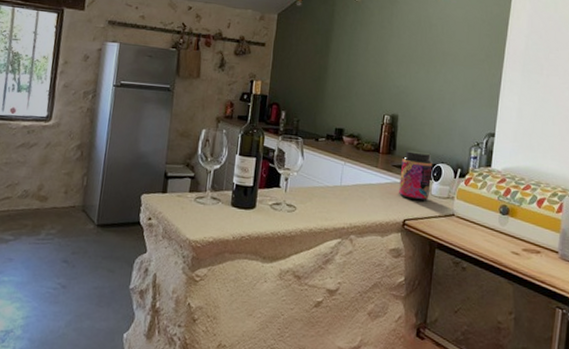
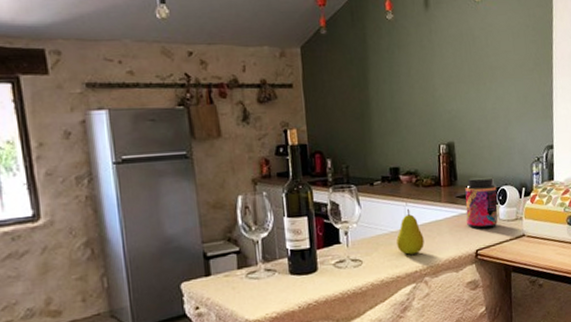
fruit: none [330,168,356,211] -> present [396,209,424,255]

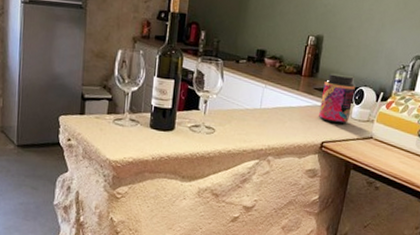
fruit: present [396,209,424,255] -> none [249,91,275,134]

